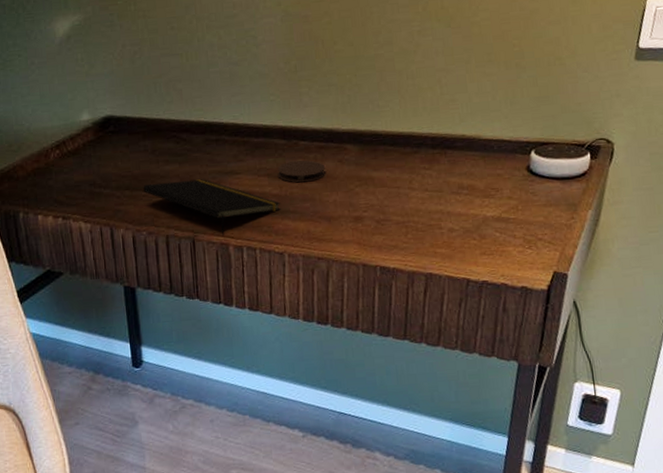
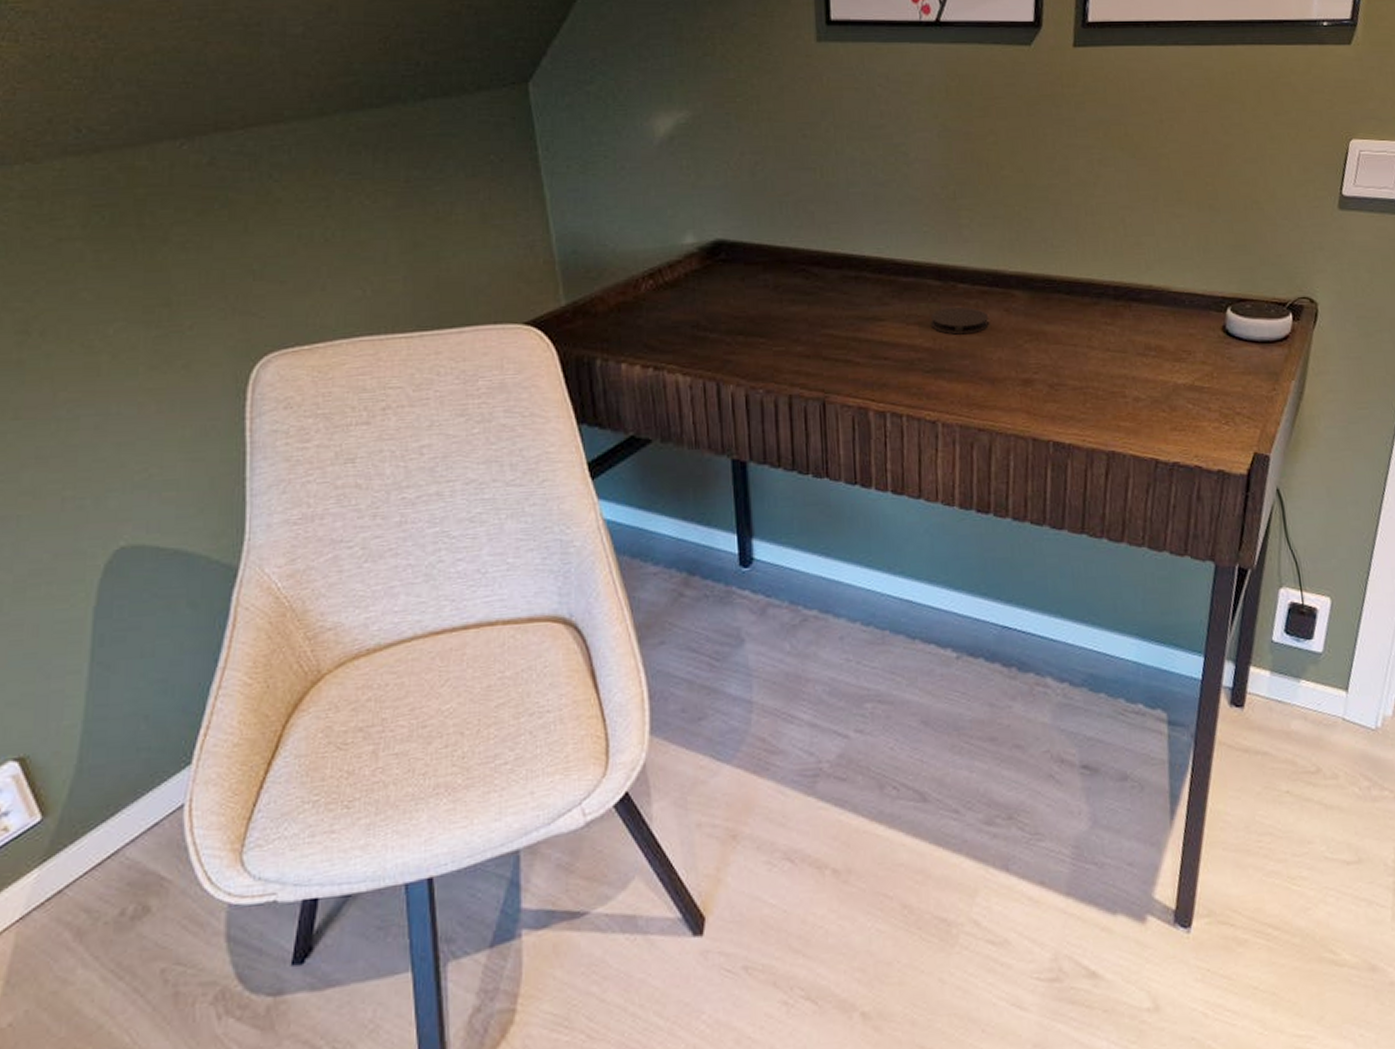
notepad: present [143,179,281,235] -> none [761,325,934,397]

